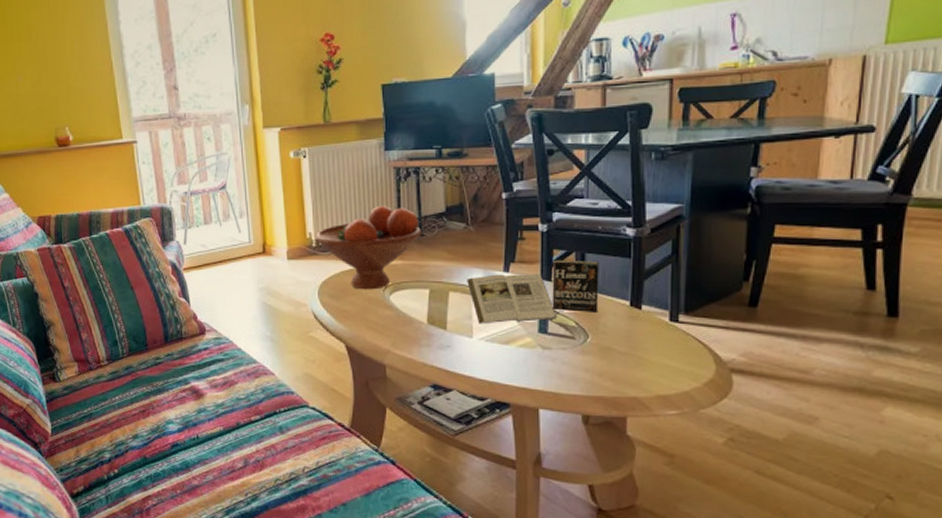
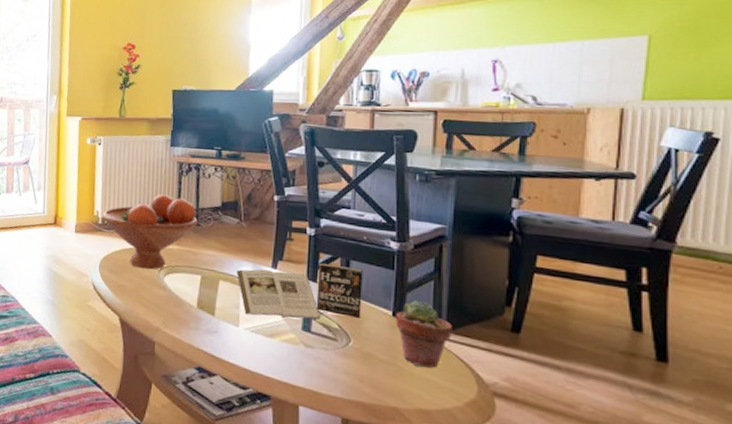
potted succulent: none [633,286,690,353] -> present [395,300,452,368]

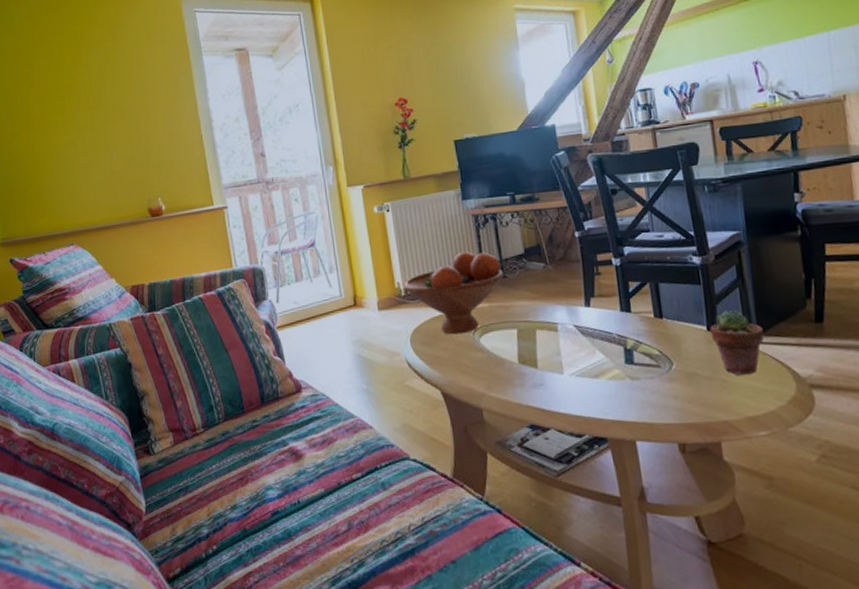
paperback book: present [237,262,363,320] -> none [552,289,679,360]

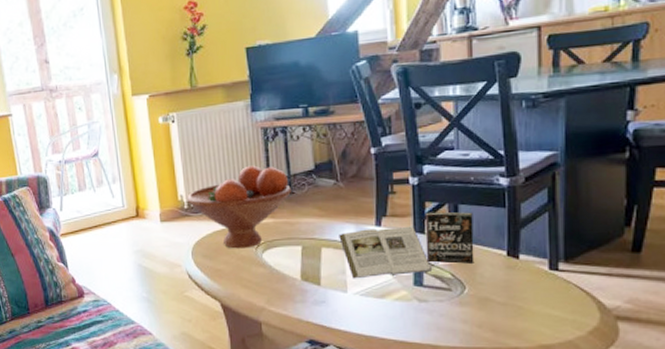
paperback book: none [552,289,679,360] -> present [339,212,475,279]
potted succulent: present [710,310,764,375] -> none [510,235,570,302]

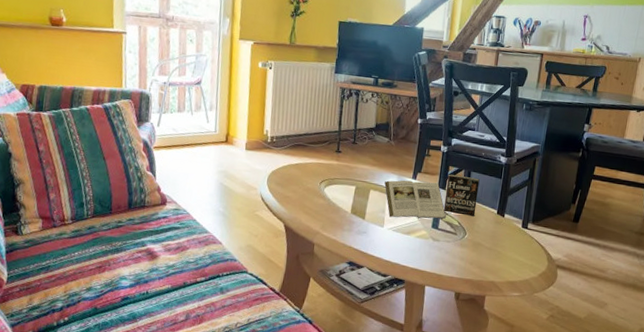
fruit bowl: present [187,165,291,249] -> none [271,116,355,182]

